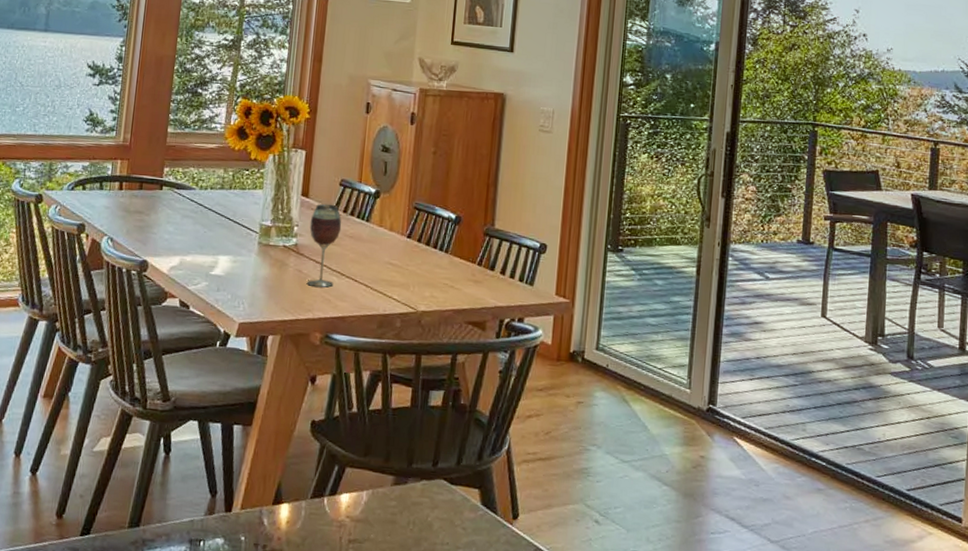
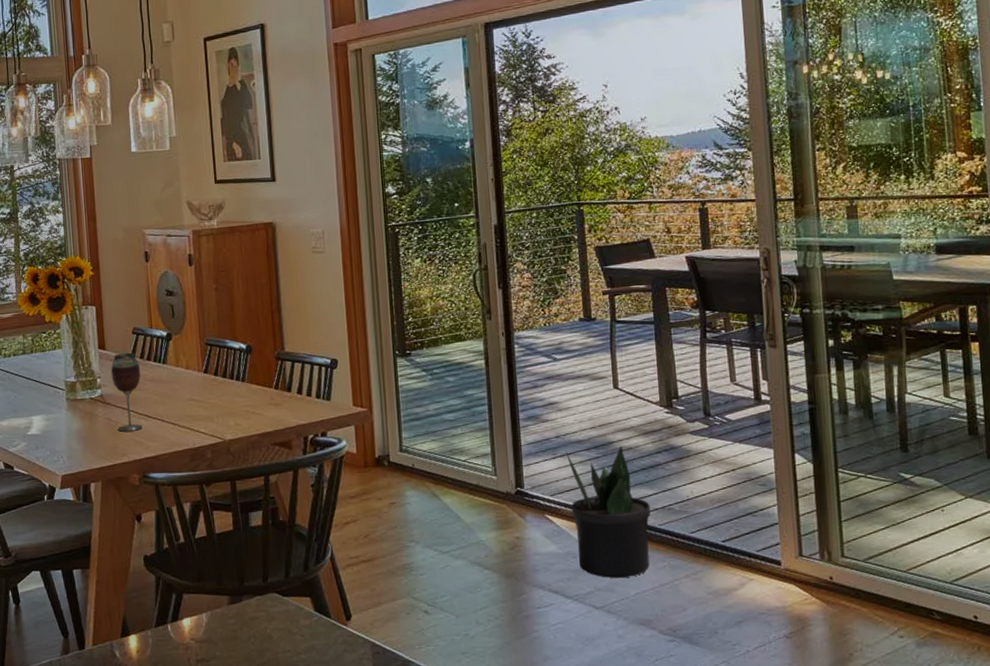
planter: none [760,373,841,514] -> present [565,446,651,578]

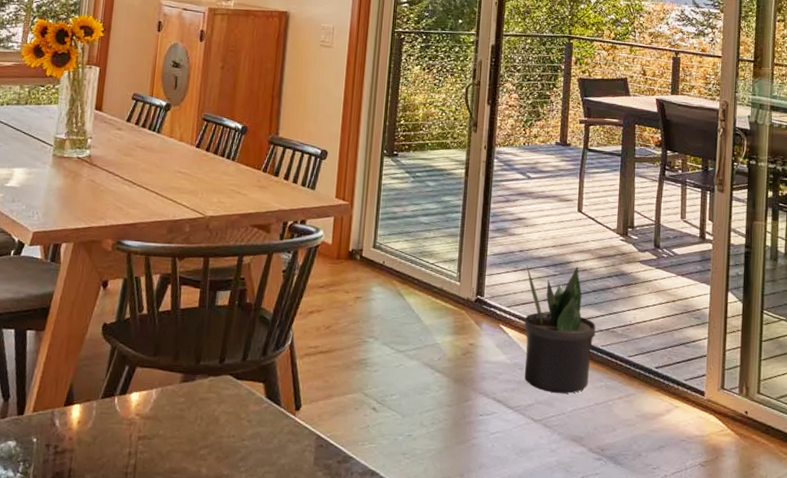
wineglass: present [110,352,143,432] -> none [100,116,134,196]

